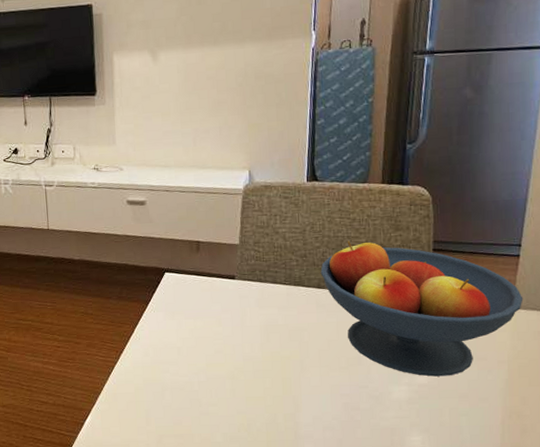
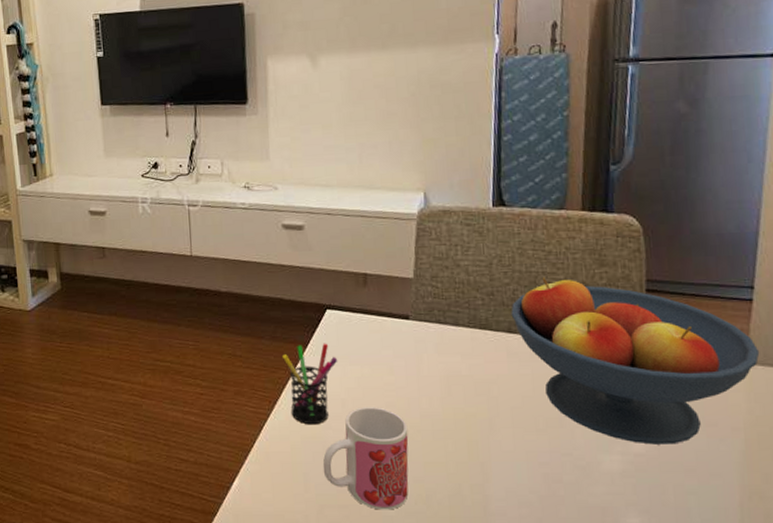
pen holder: none [128,301,175,370] -> present [283,343,338,425]
mug: none [161,353,233,437] -> present [322,407,409,510]

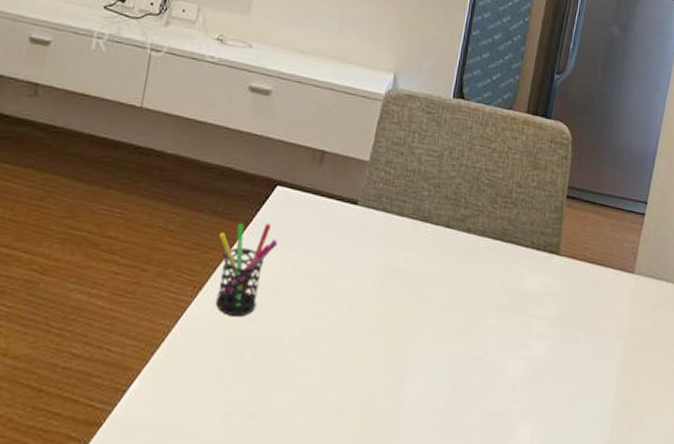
mug: present [322,407,409,510] -> none [237,299,336,419]
fruit bowl: present [511,277,760,445] -> none [452,174,645,351]

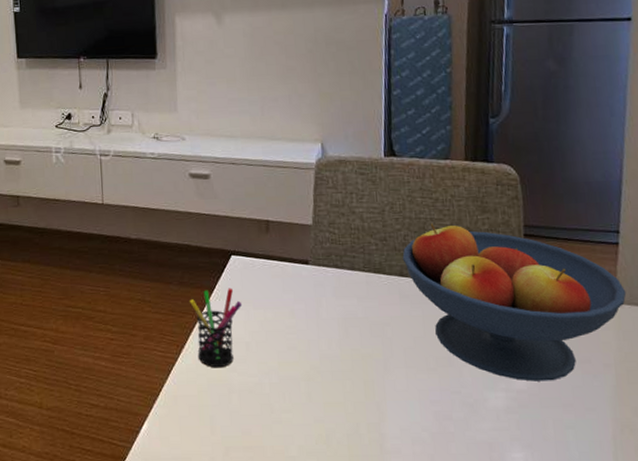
fruit bowl: none [452,174,645,351] -> present [402,223,627,381]

